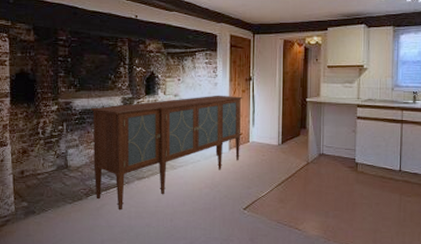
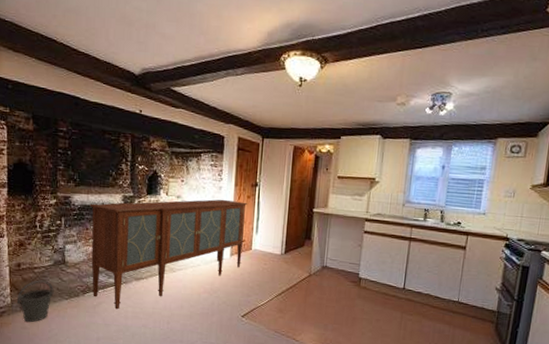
bucket: none [20,186,57,230] -> present [16,280,54,323]

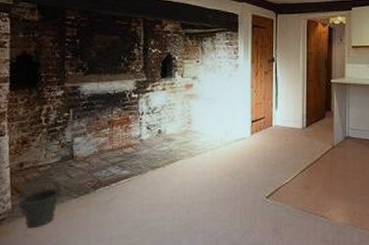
sideboard: present [89,199,248,310] -> none [100,77,266,204]

